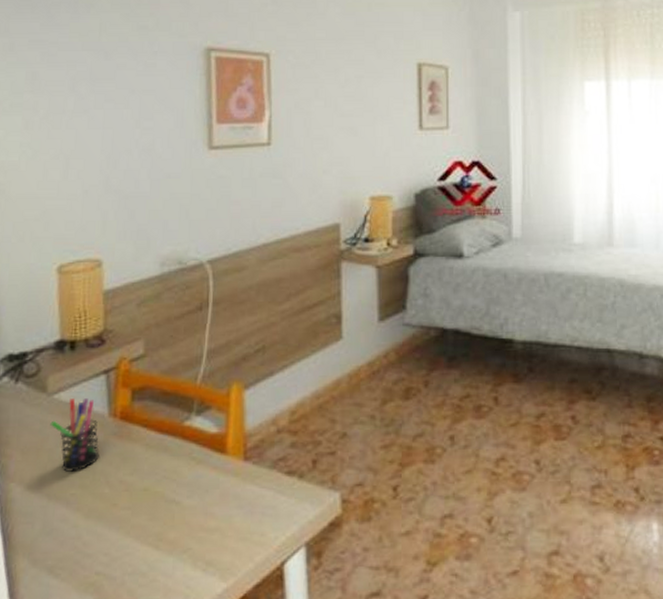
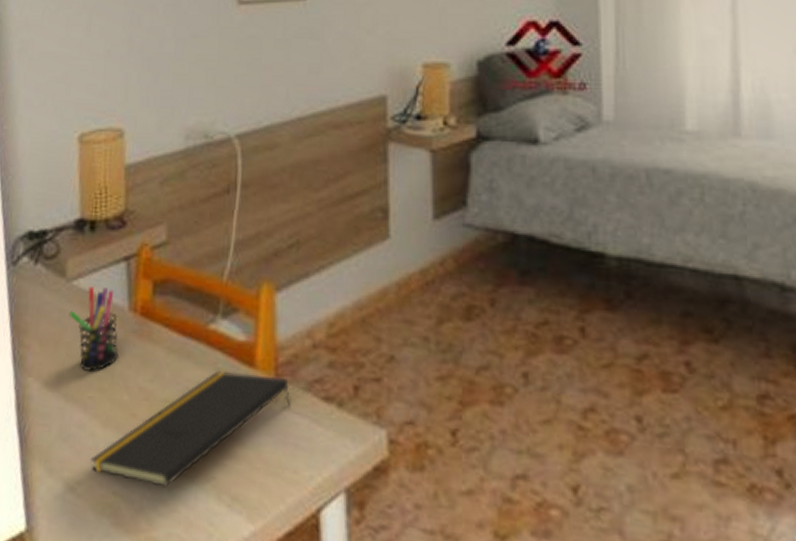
notepad: none [73,459,259,563] -> present [90,370,291,488]

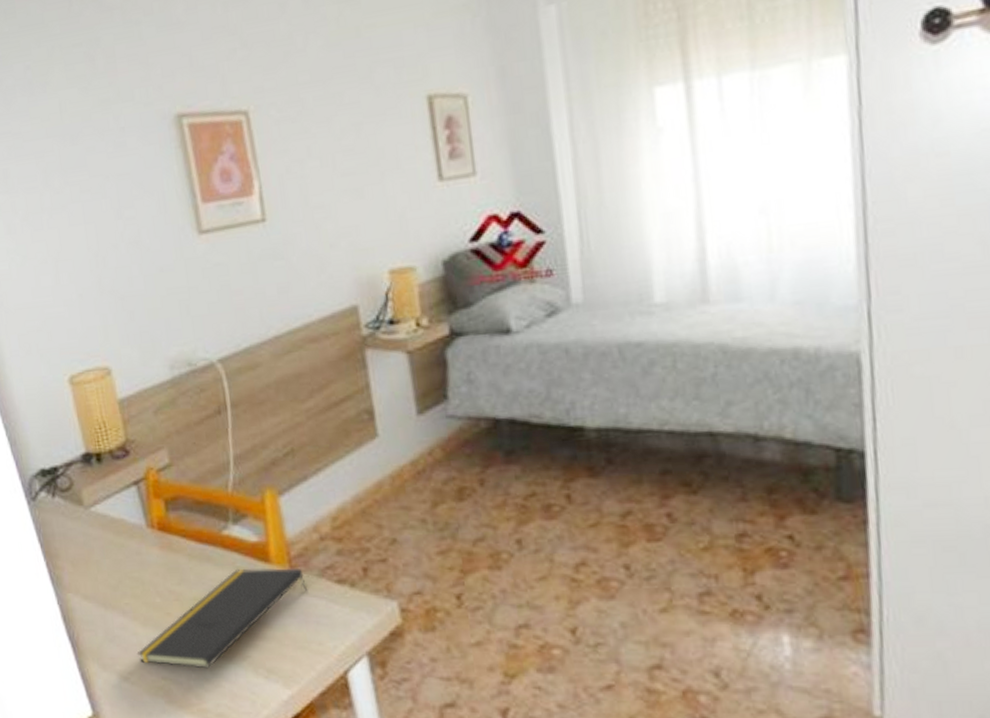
pen holder: present [69,287,119,373] -> none [93,510,145,584]

